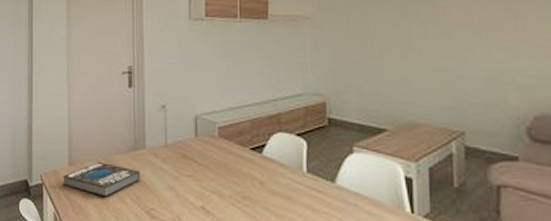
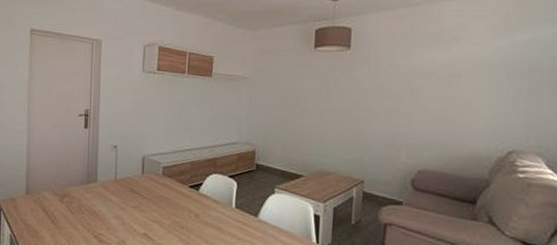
book: present [63,162,141,198] -> none [20,192,92,223]

